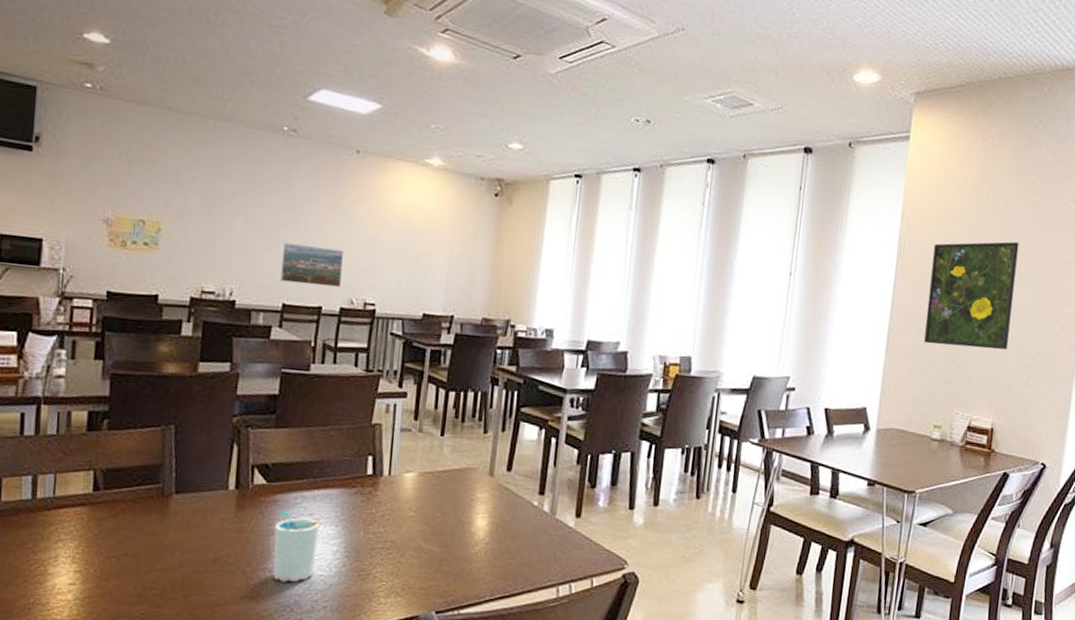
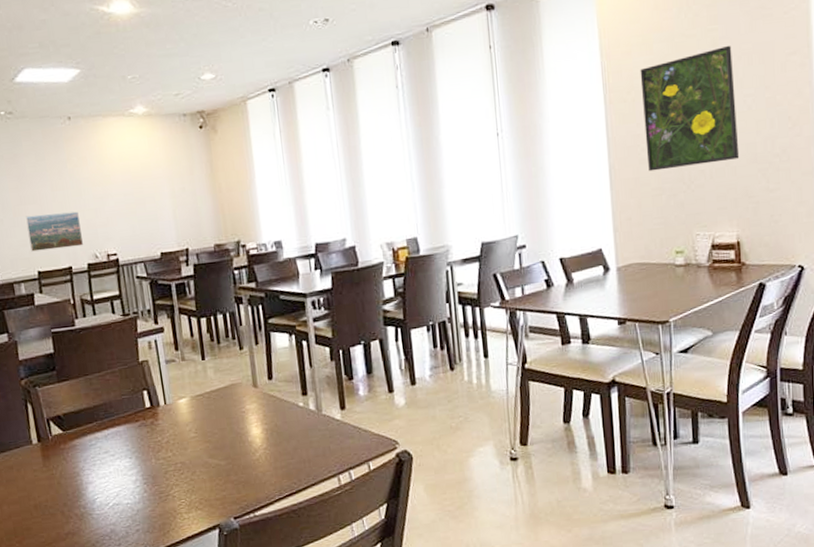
cup: present [273,511,321,583] -> none [79,453,120,515]

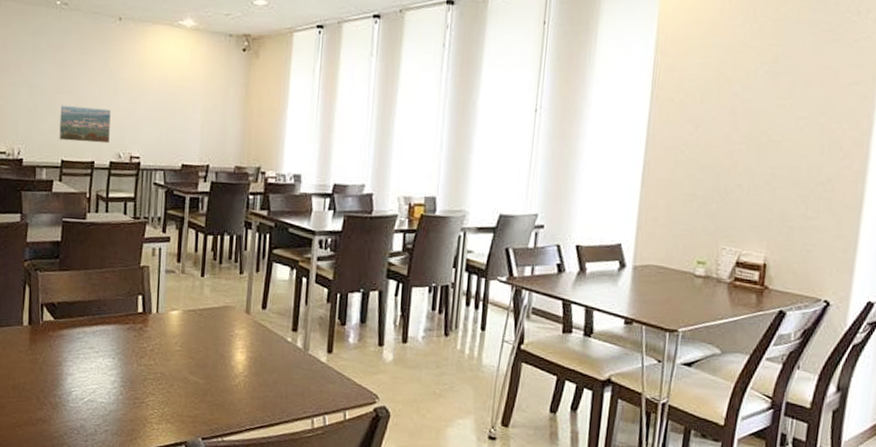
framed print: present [640,45,740,172] -> none [684,63,793,180]

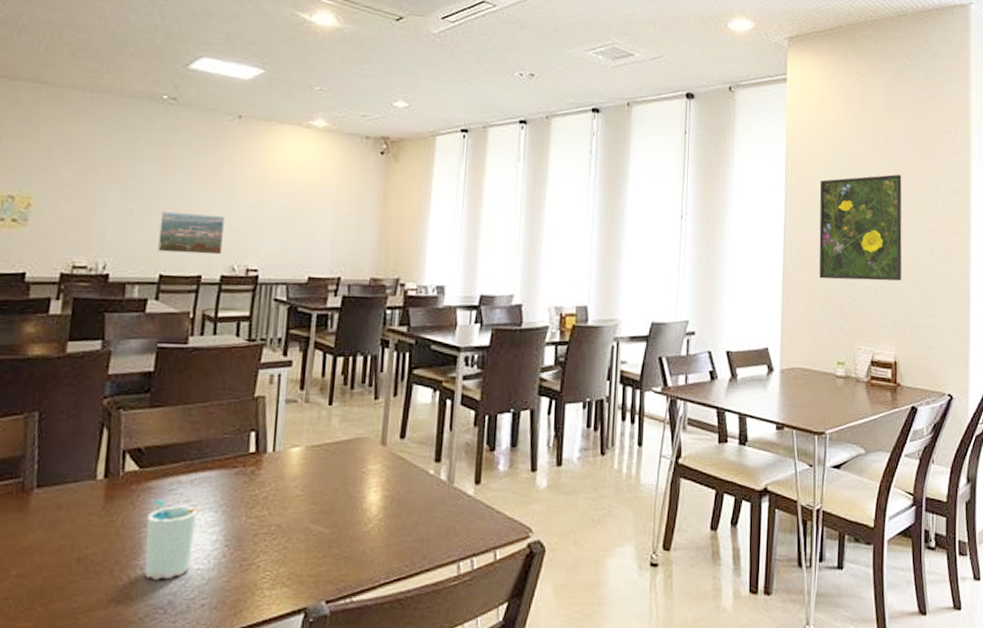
cup: none [62,345,101,408] -> present [145,499,199,580]
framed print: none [684,63,793,180] -> present [819,174,902,281]

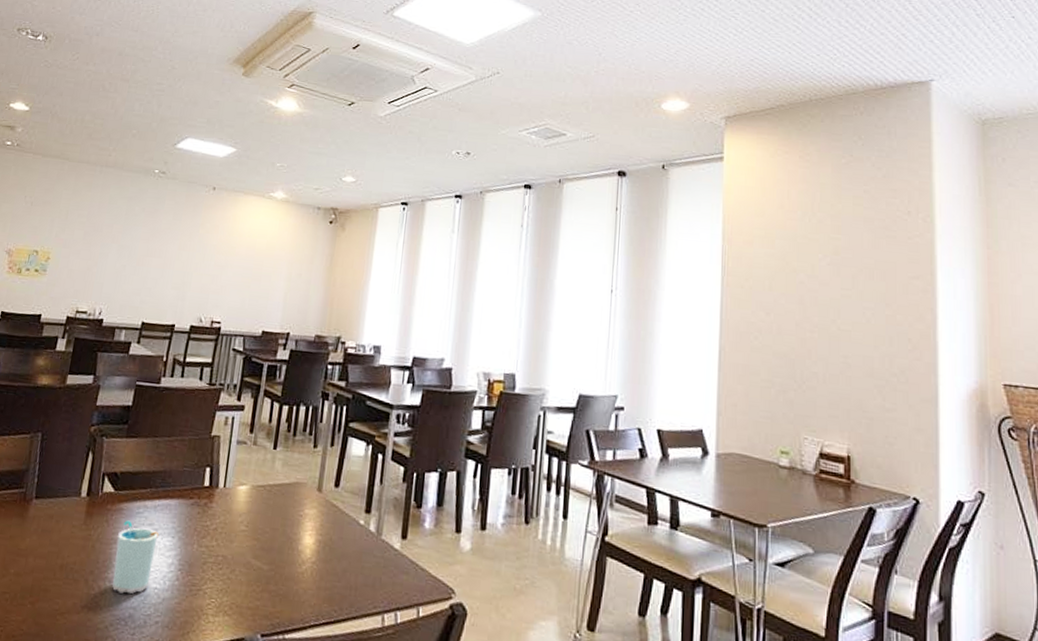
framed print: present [157,211,224,255] -> none [142,267,197,307]
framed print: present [819,174,902,281] -> none [759,256,855,369]

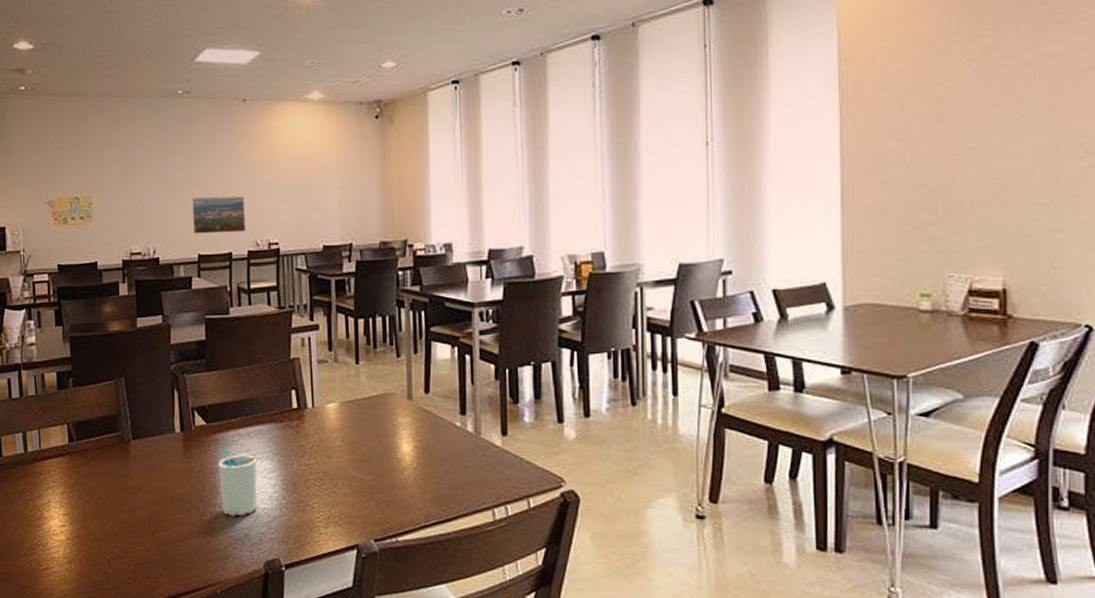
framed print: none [142,267,197,307] -> present [191,196,247,234]

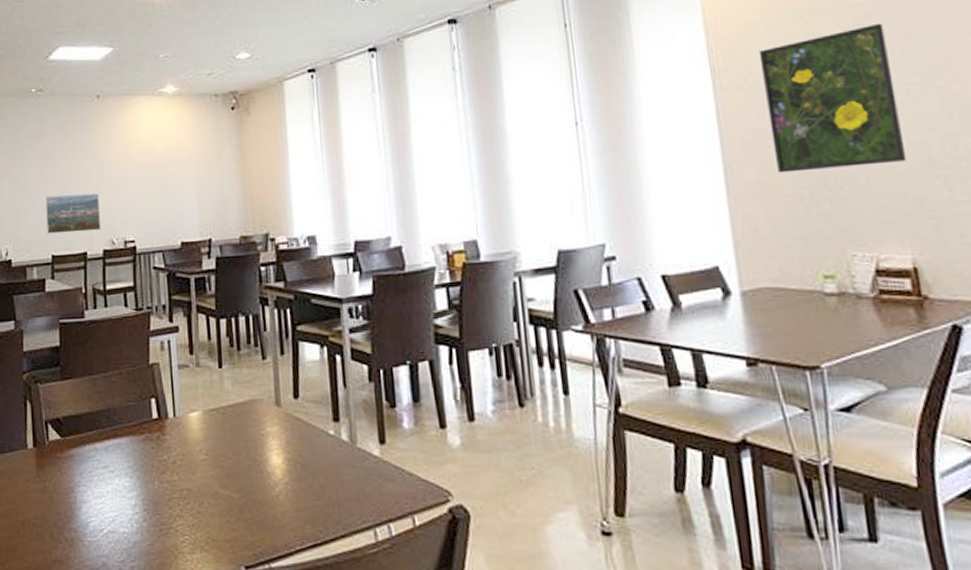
cup: present [218,449,258,517] -> none [74,466,117,543]
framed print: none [887,54,1012,197] -> present [758,22,907,173]

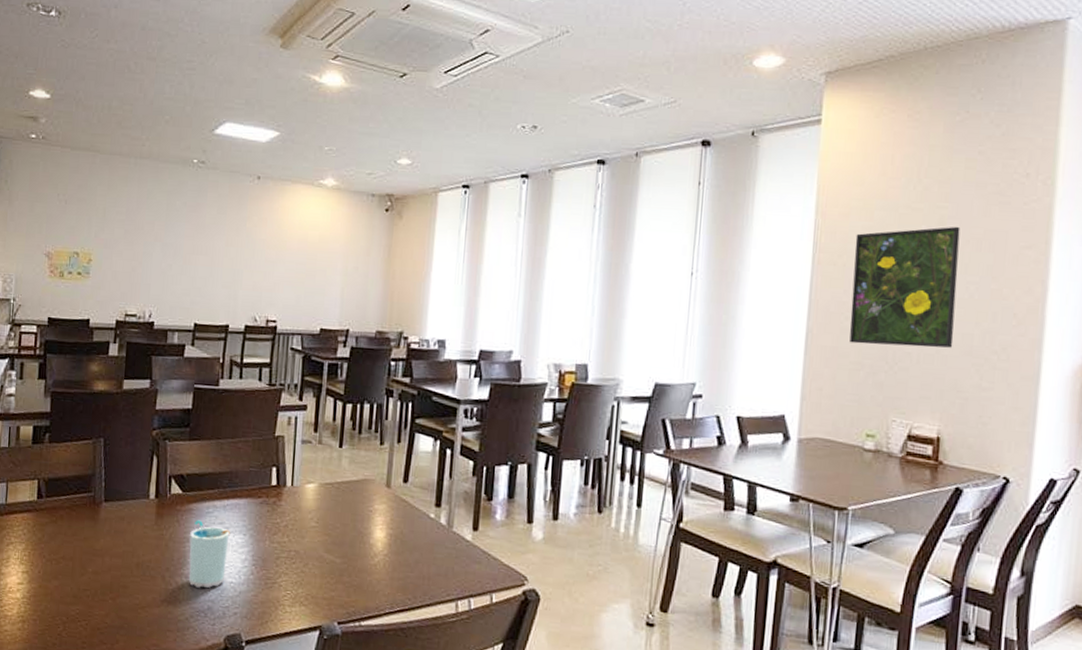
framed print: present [44,193,102,234] -> none [192,266,247,306]
cup: none [74,466,117,543] -> present [189,520,231,589]

